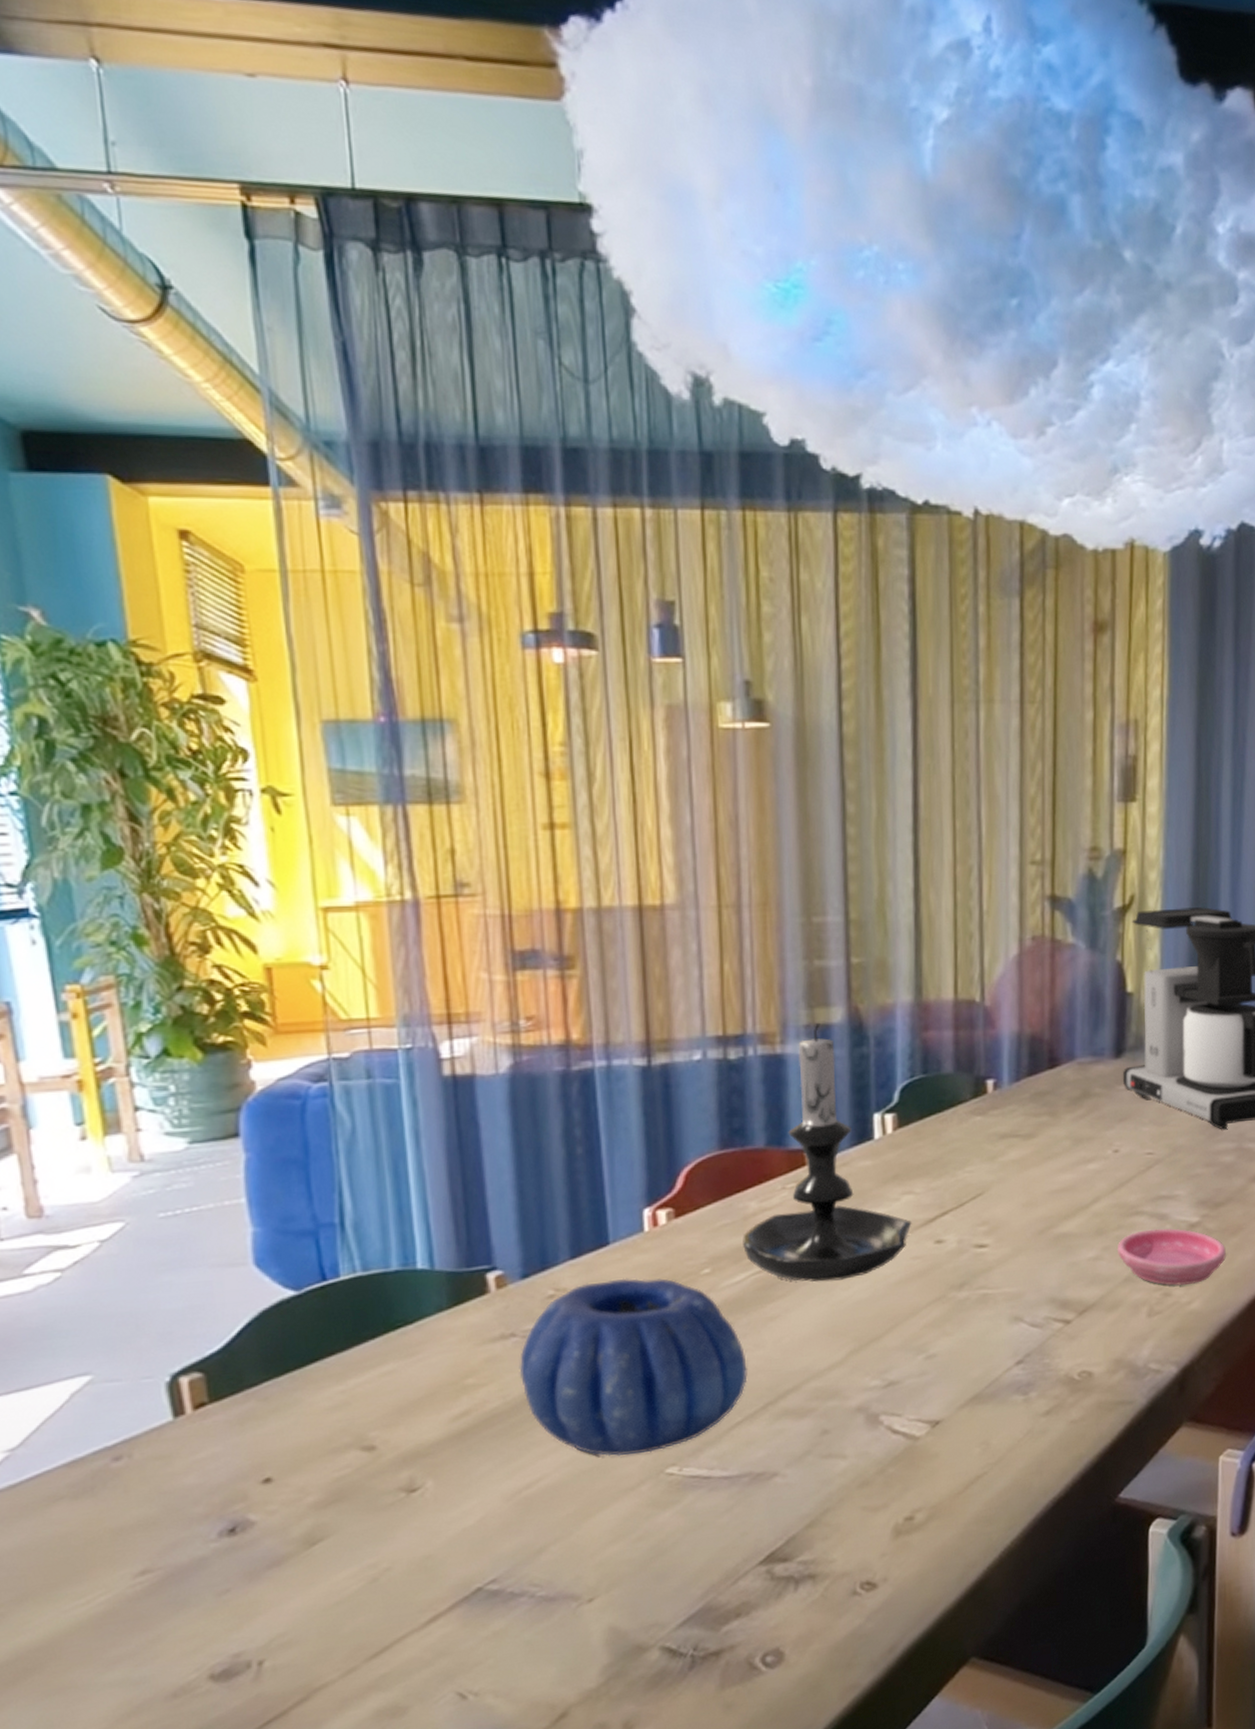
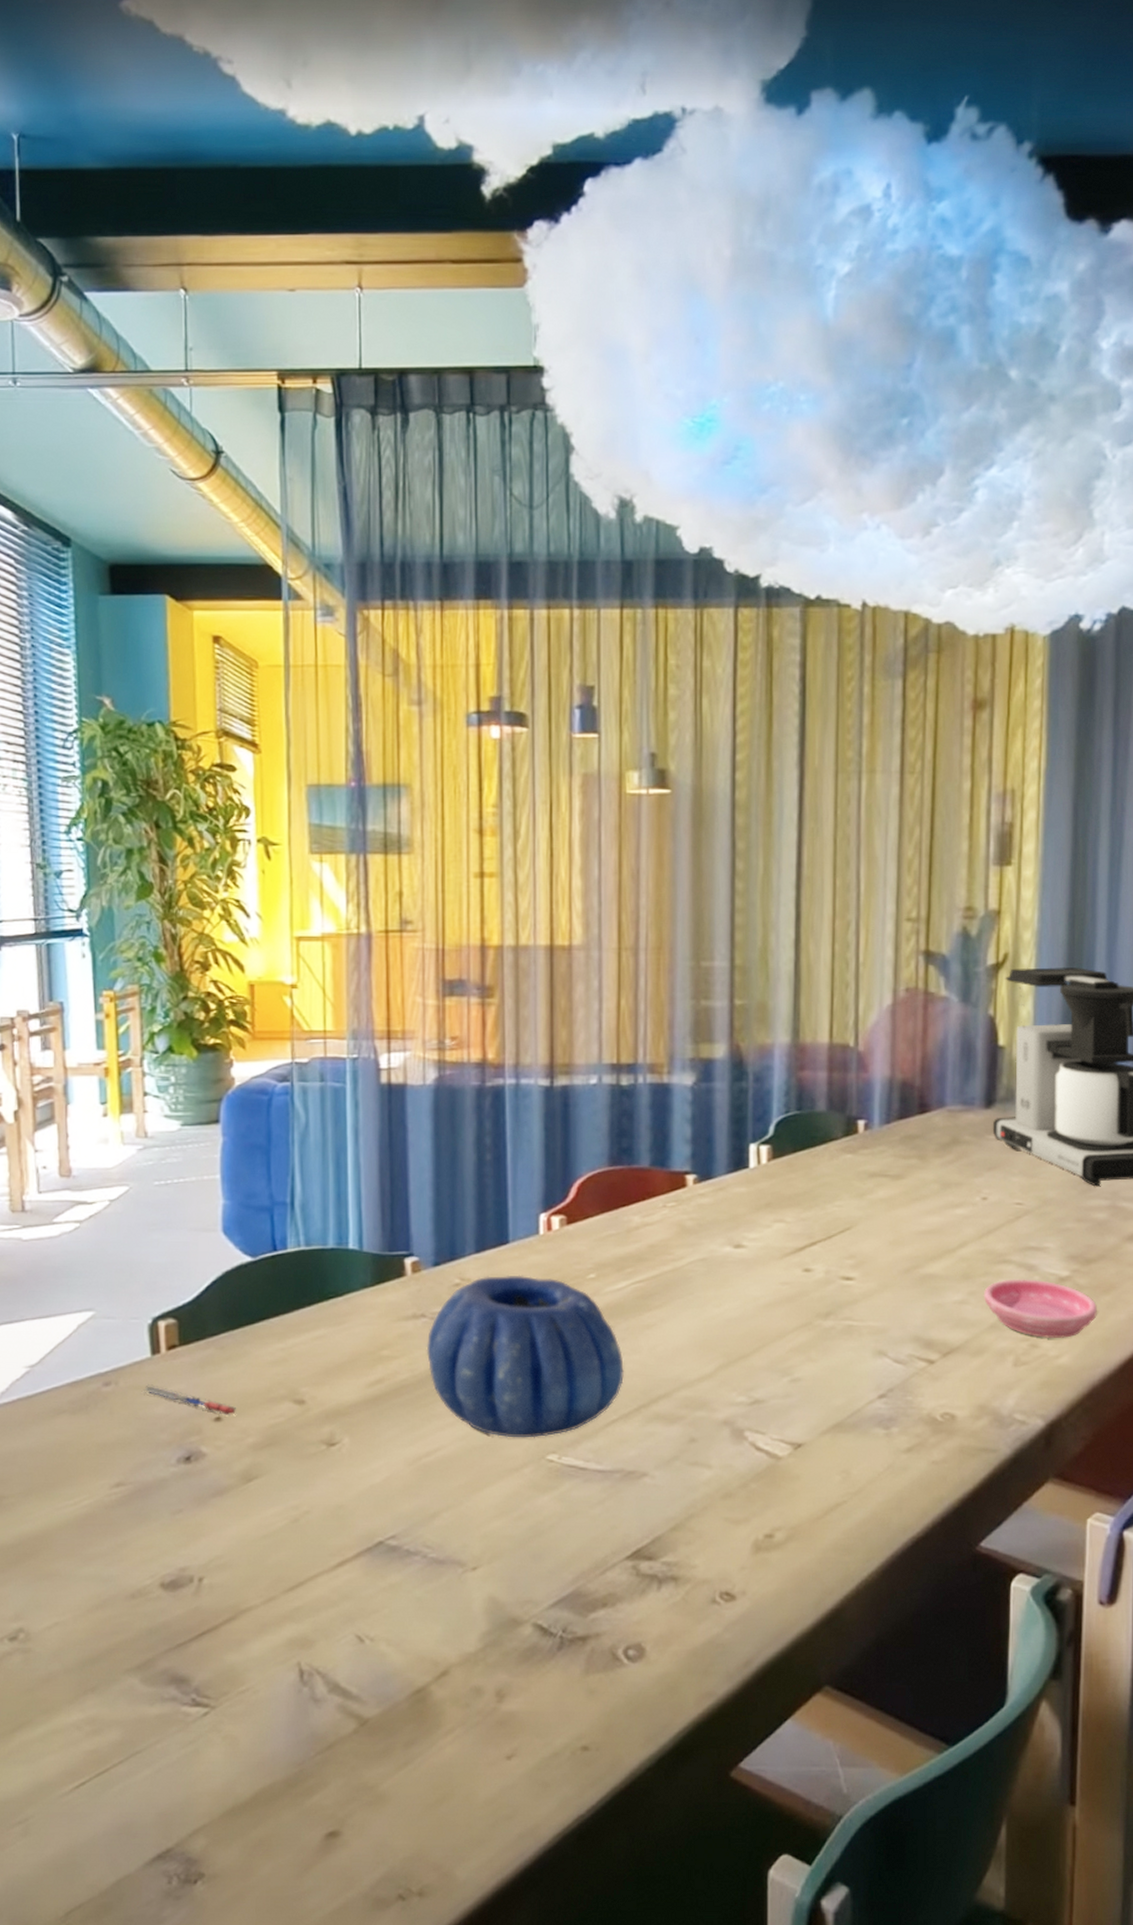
pen: none [166,1451,291,1476] -> present [143,1384,237,1416]
candle holder: present [743,1023,912,1283] -> none [626,1058,782,1297]

